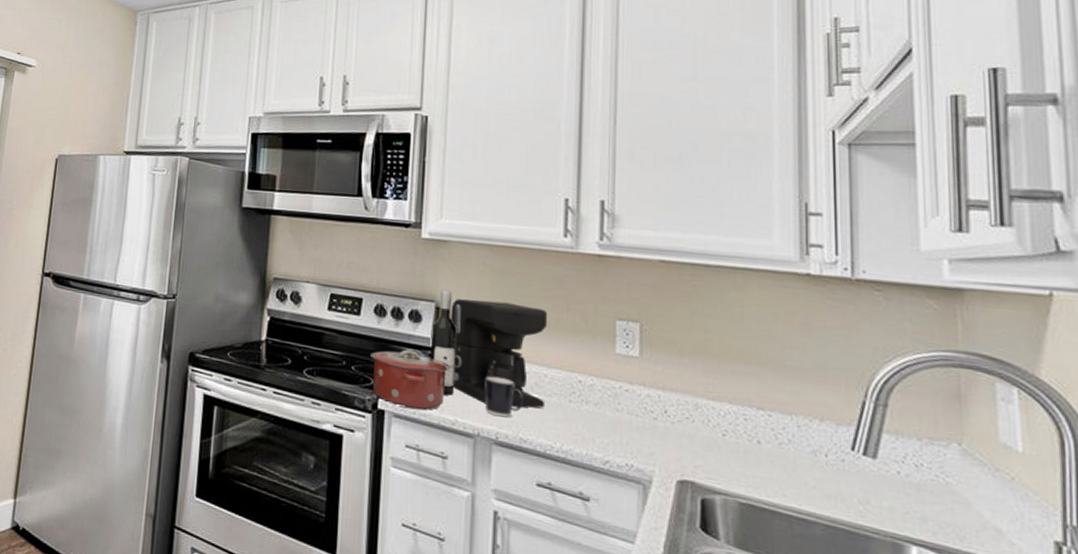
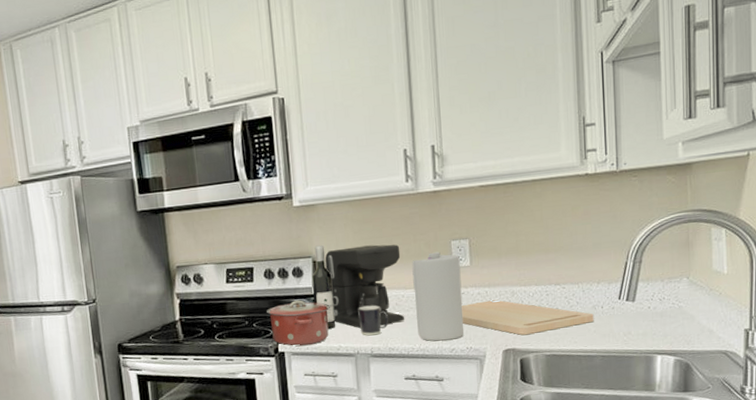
paper towel holder: none [560,329,626,449] -> present [412,252,464,341]
cutting board: none [623,405,814,474] -> present [462,300,594,335]

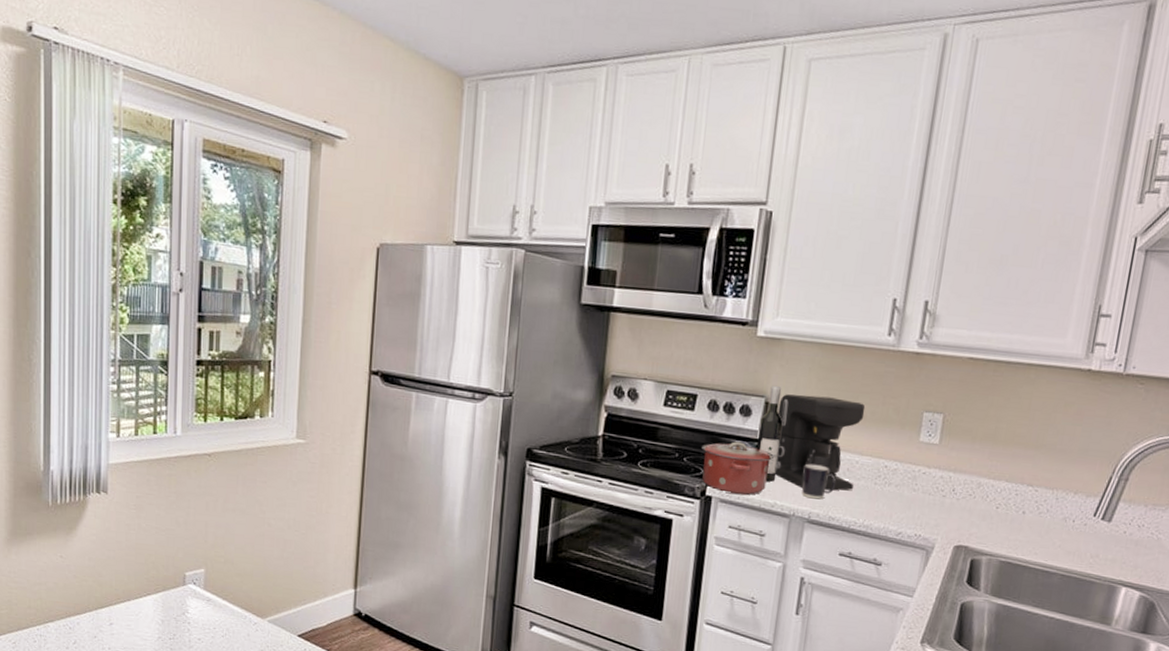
paper towel holder: present [412,252,464,341] -> none [864,420,929,523]
cutting board: present [462,300,594,335] -> none [916,486,1063,536]

